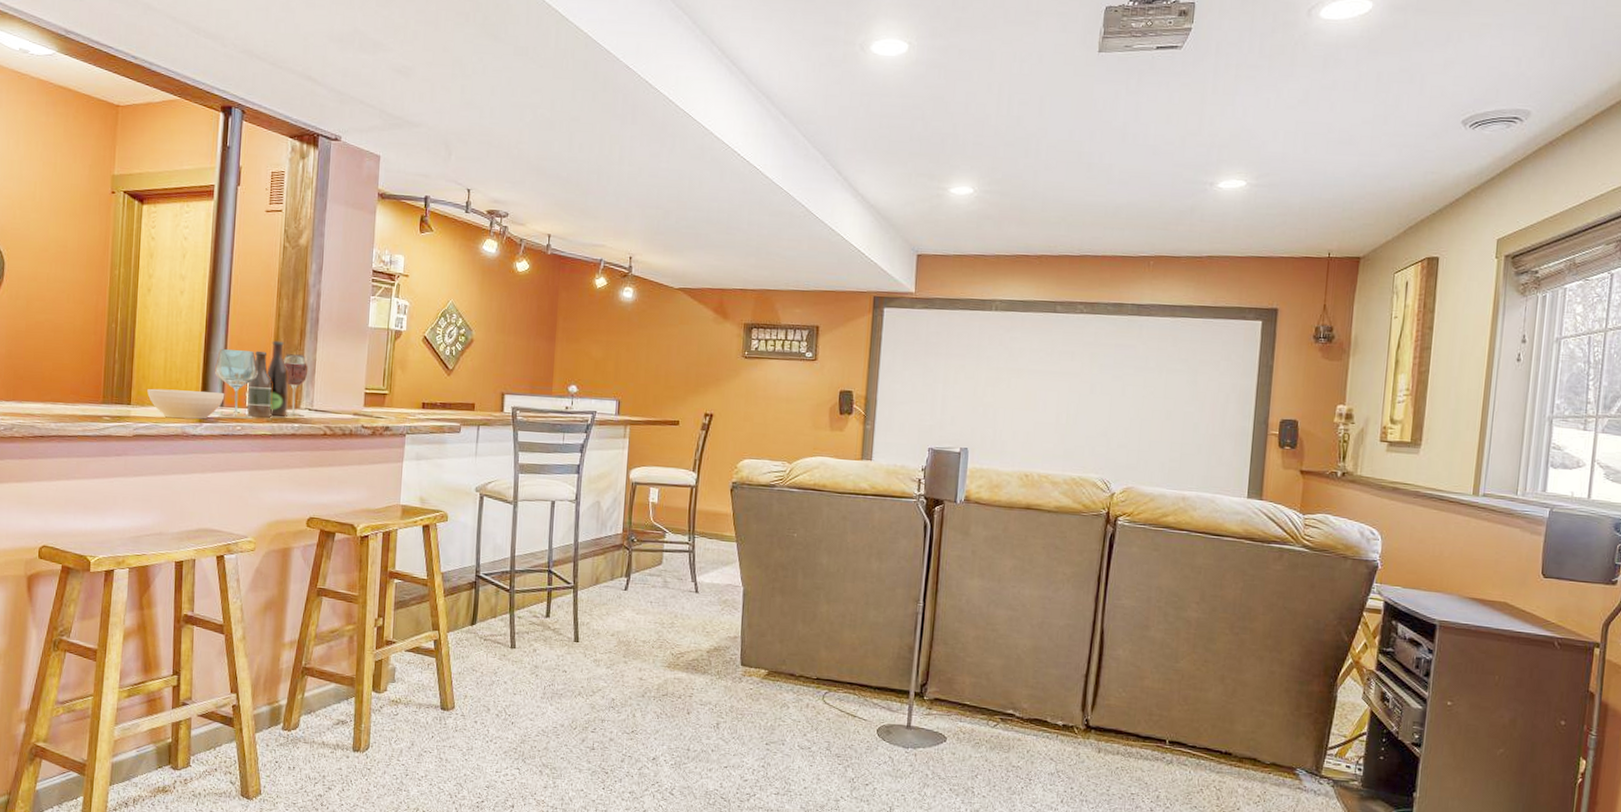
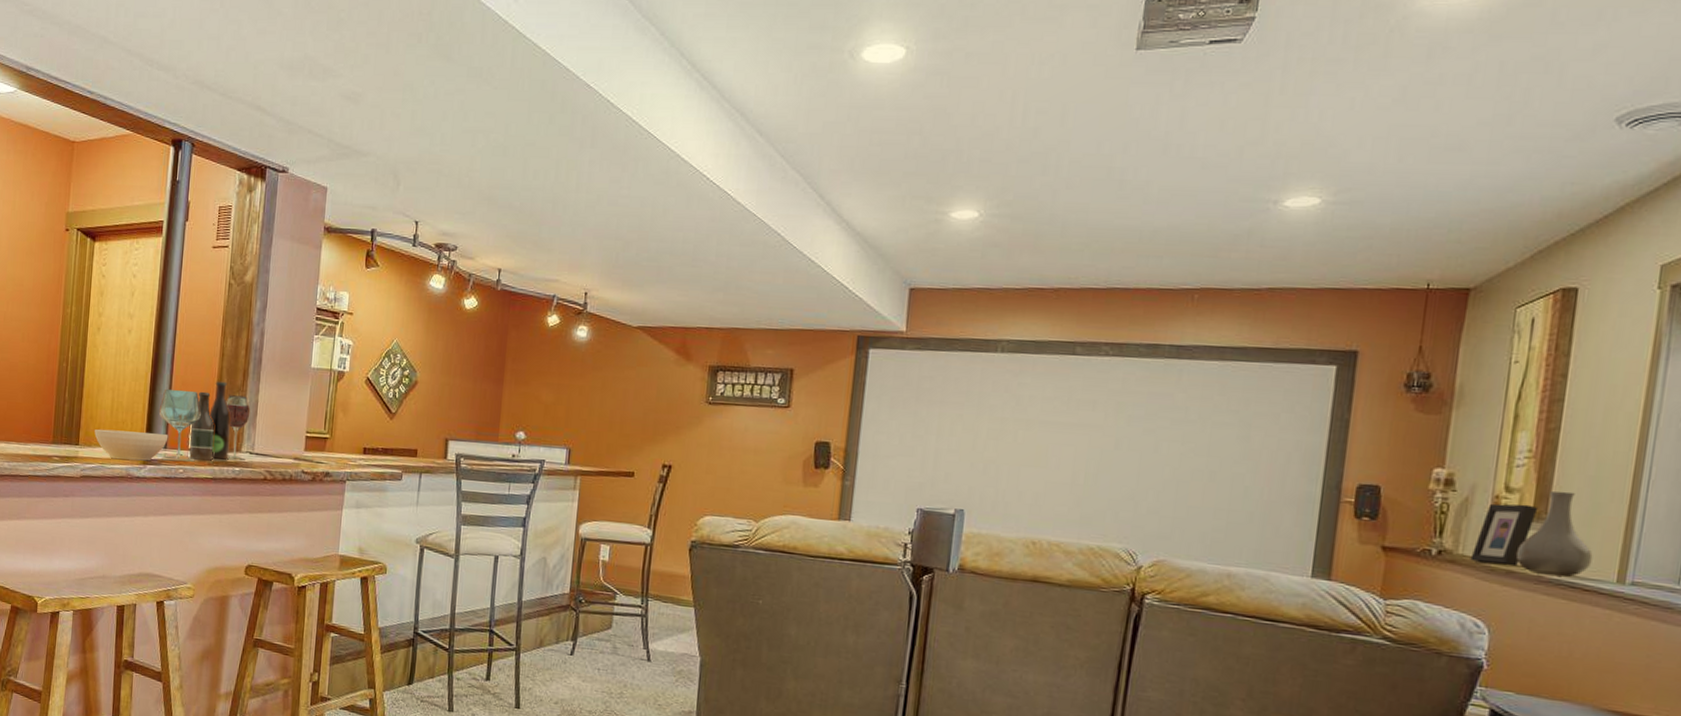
picture frame: none [1366,433,1415,484] -> present [1470,503,1539,567]
vase: none [1399,421,1455,491] -> present [1515,491,1593,577]

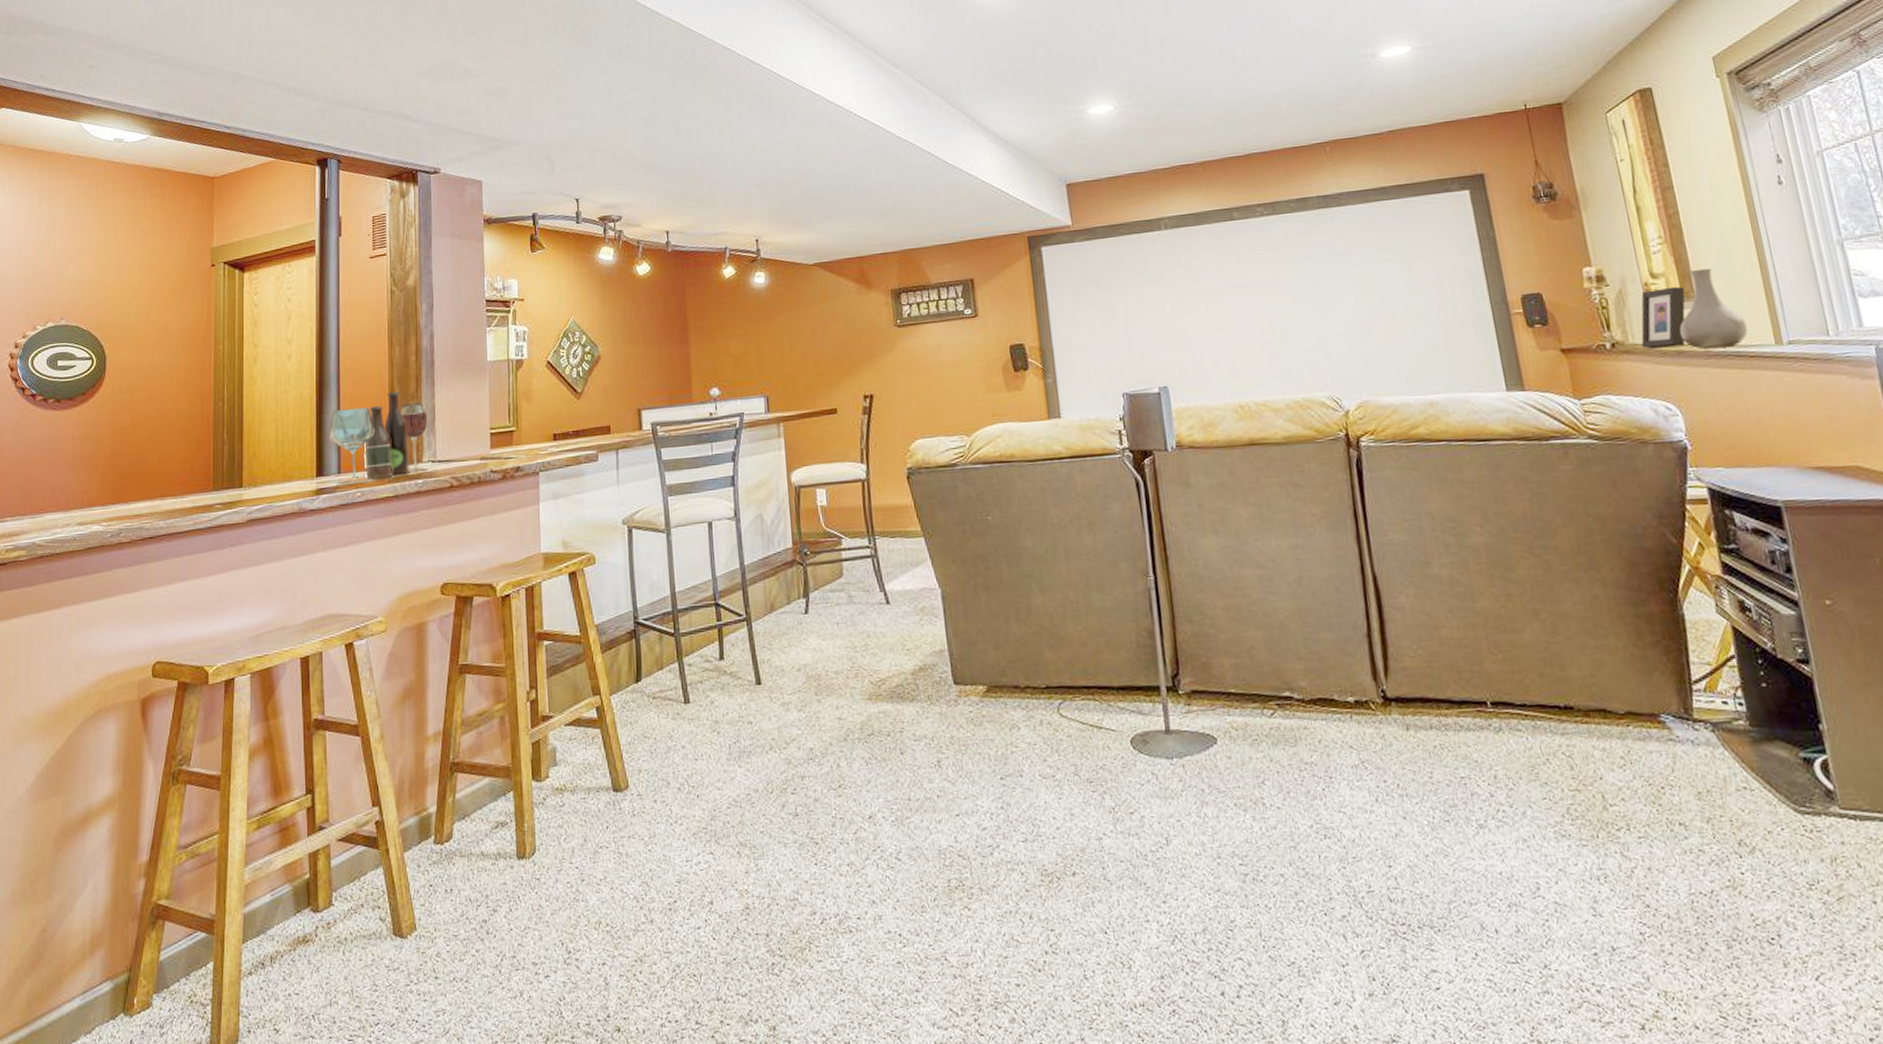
bowl: present [94,429,169,461] -> none [259,457,341,496]

